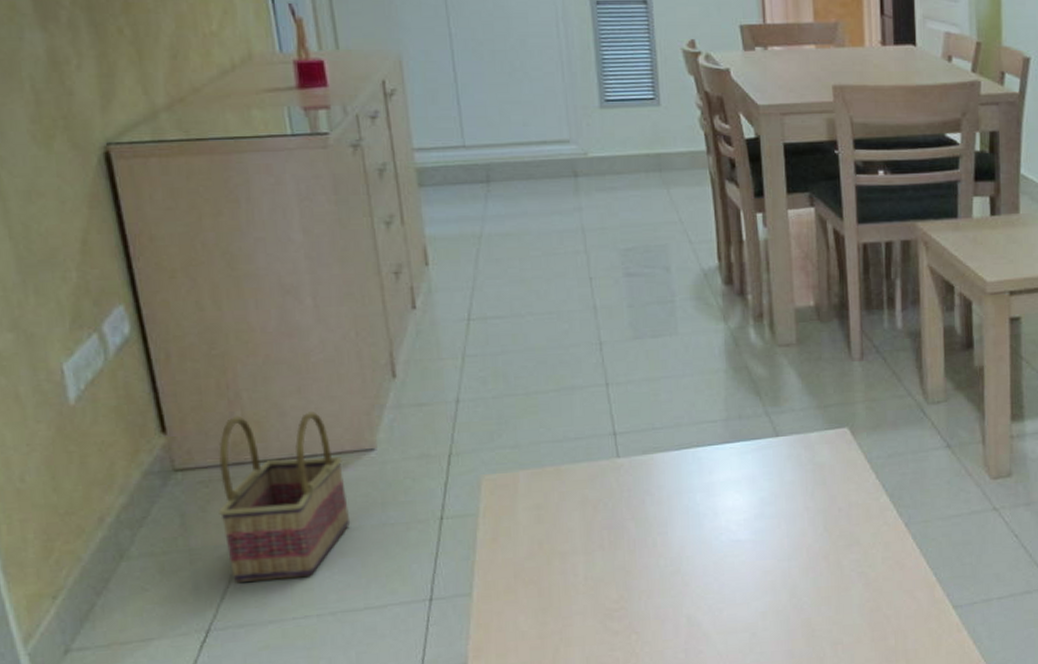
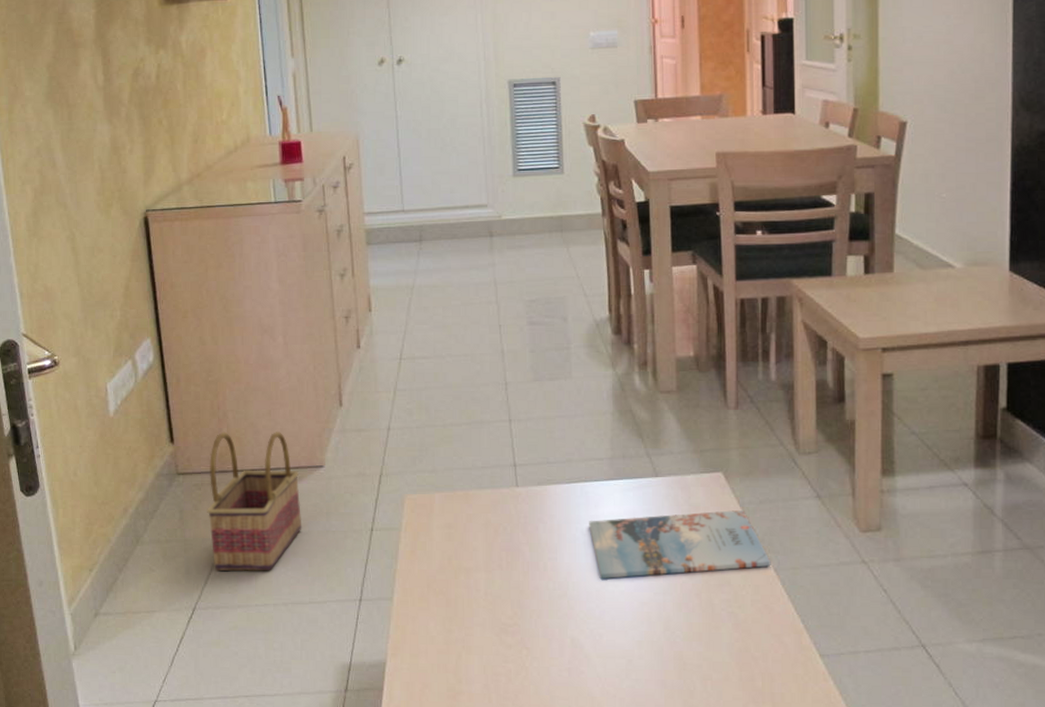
magazine: none [703,465,902,550] -> present [589,509,771,579]

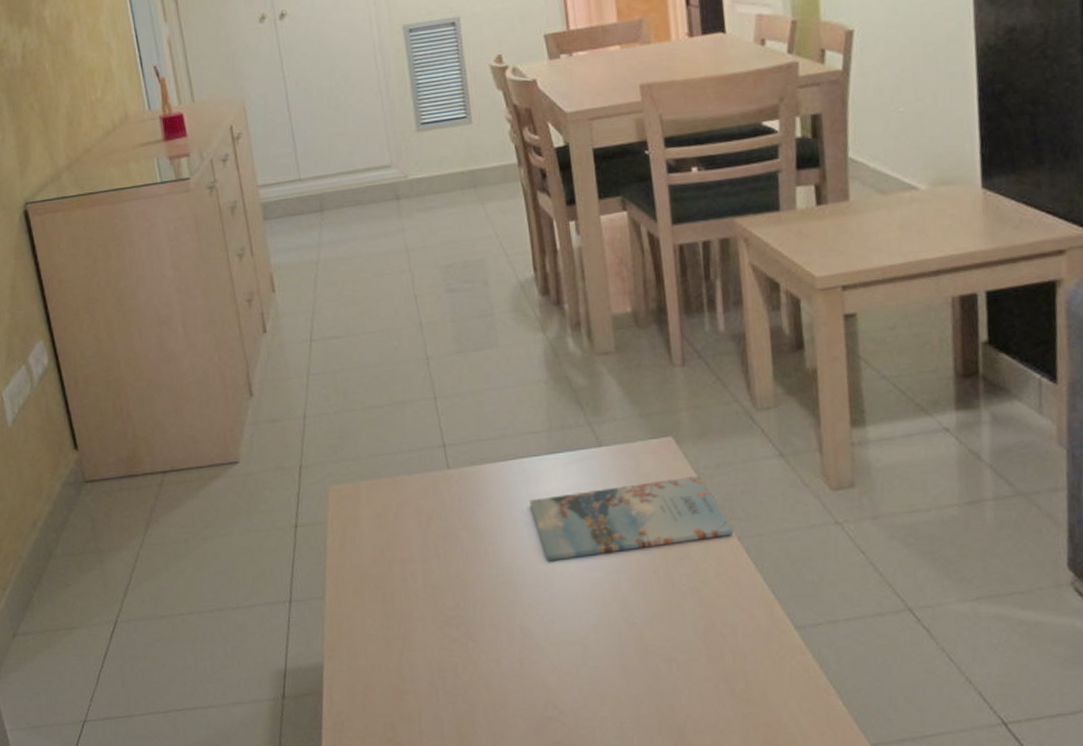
basket: present [206,431,302,572] -> none [117,429,222,581]

